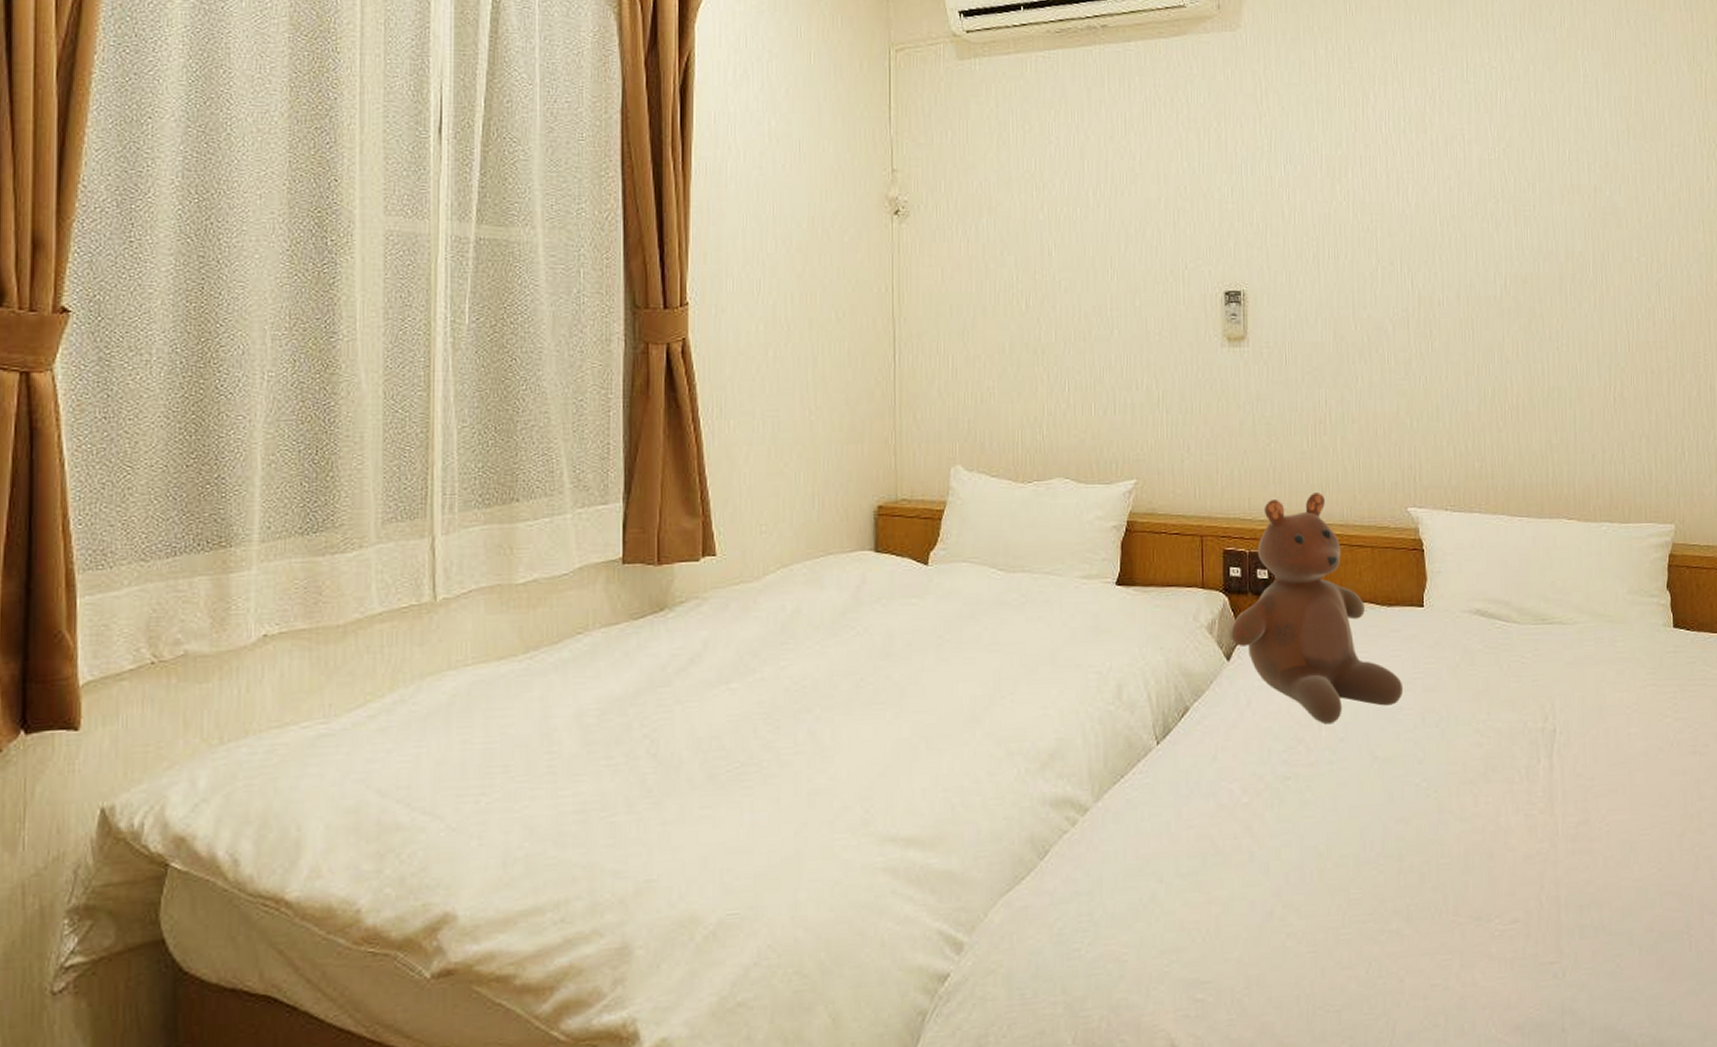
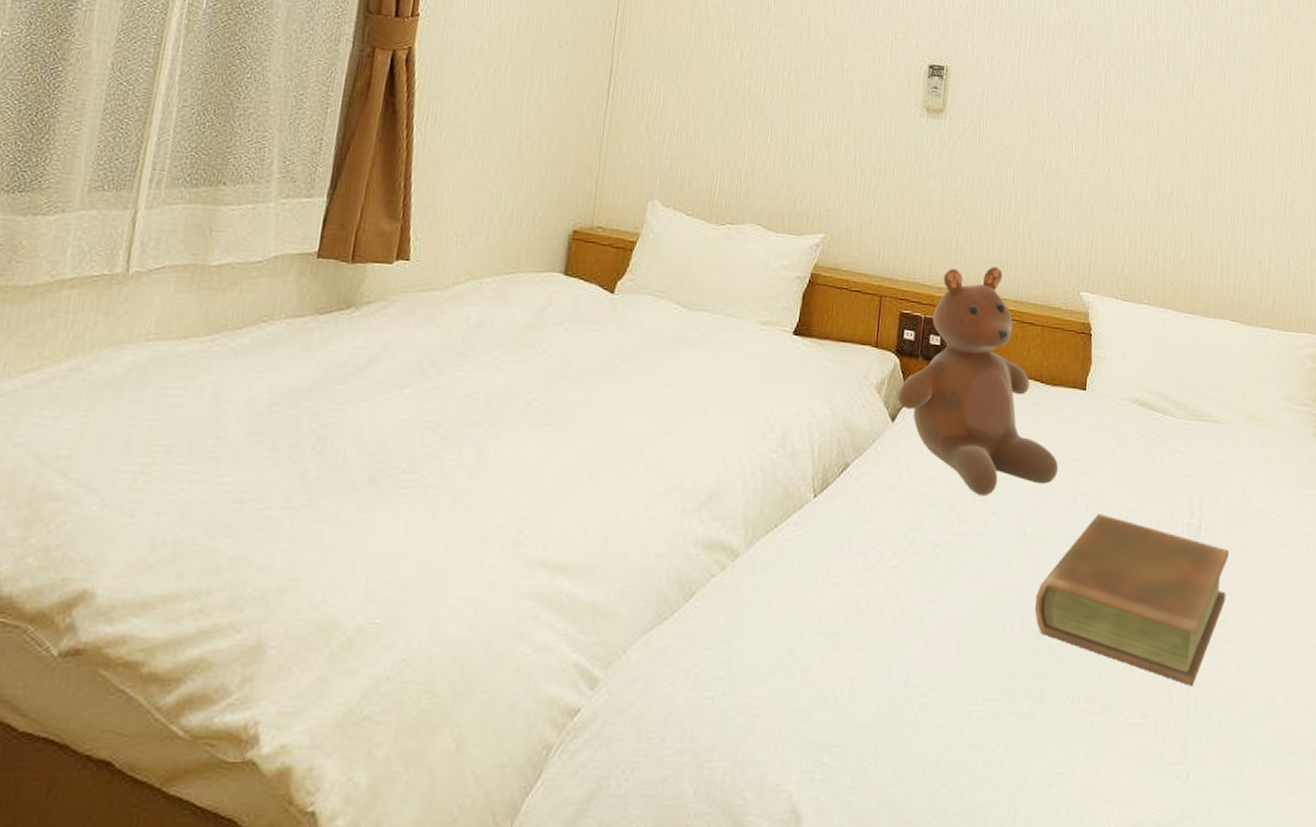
book: none [1392,728,1588,887] -> present [1034,514,1229,685]

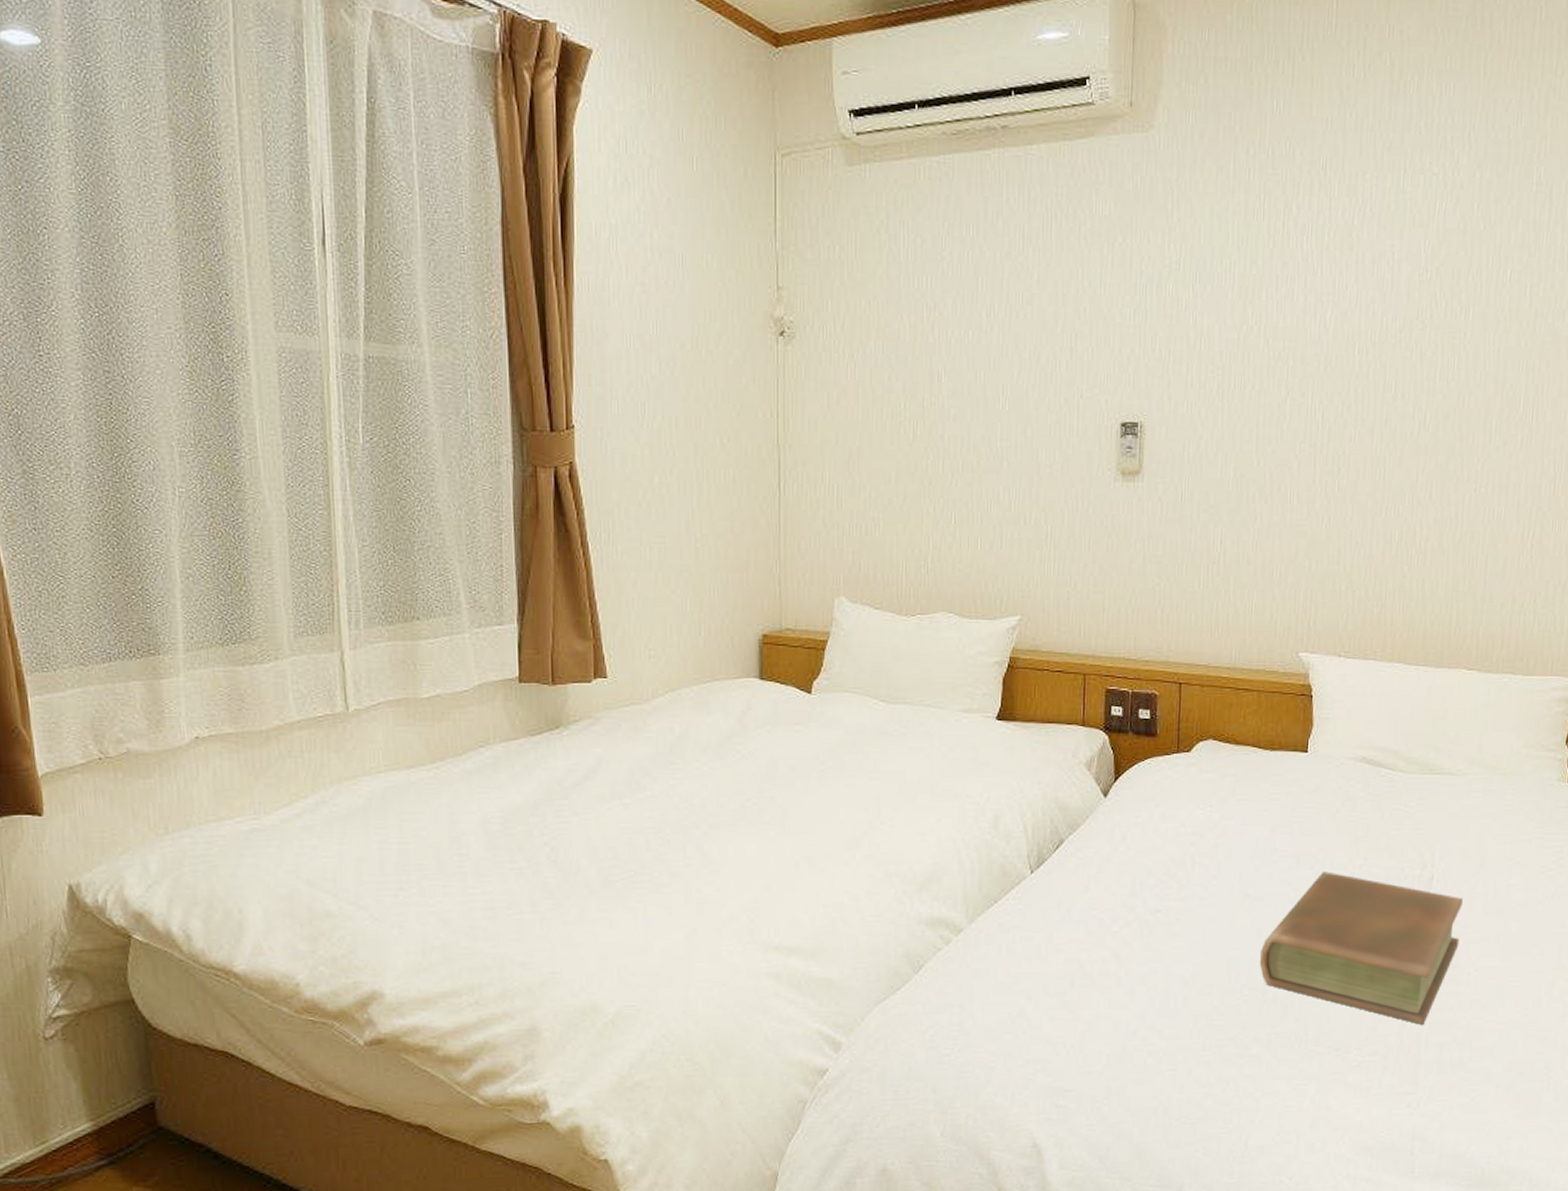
teddy bear: present [897,267,1059,496] -> none [1109,635,1281,862]

